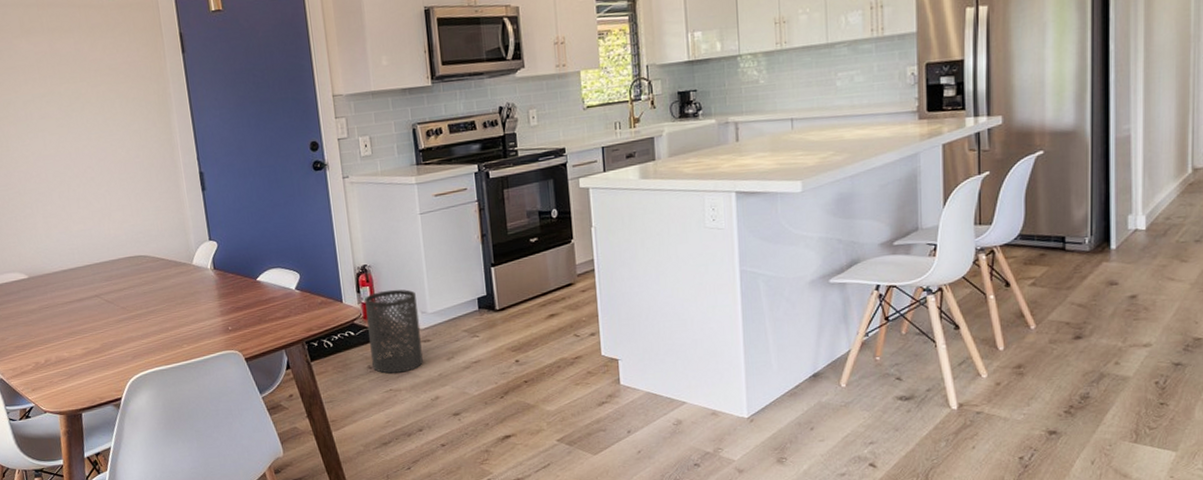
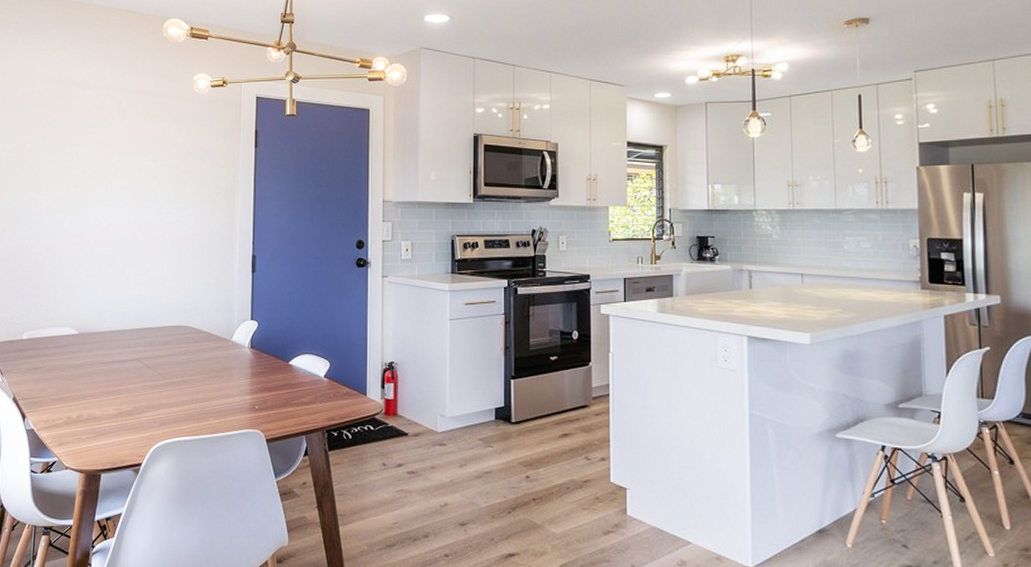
trash can: present [365,289,423,374] -> none [387,389,437,474]

